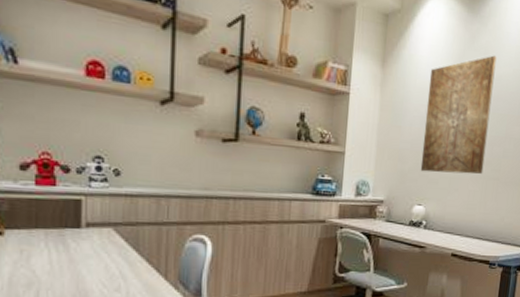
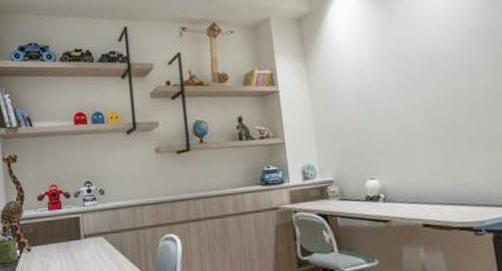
wall art: present [420,55,497,175] -> none [352,23,437,147]

